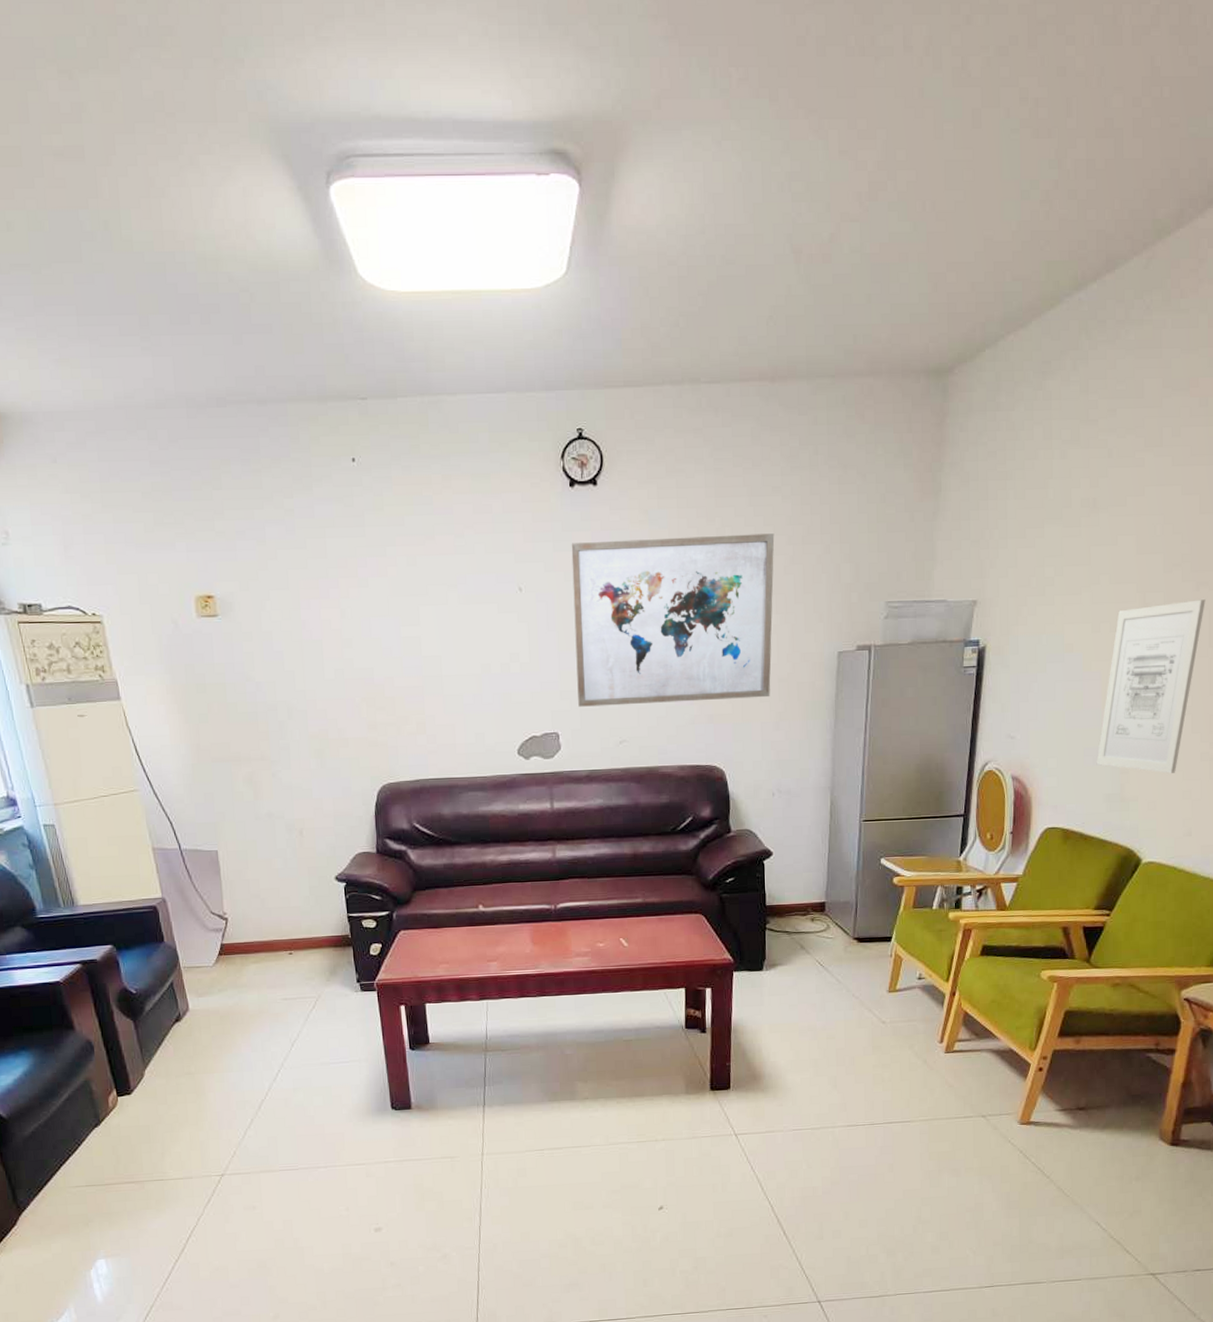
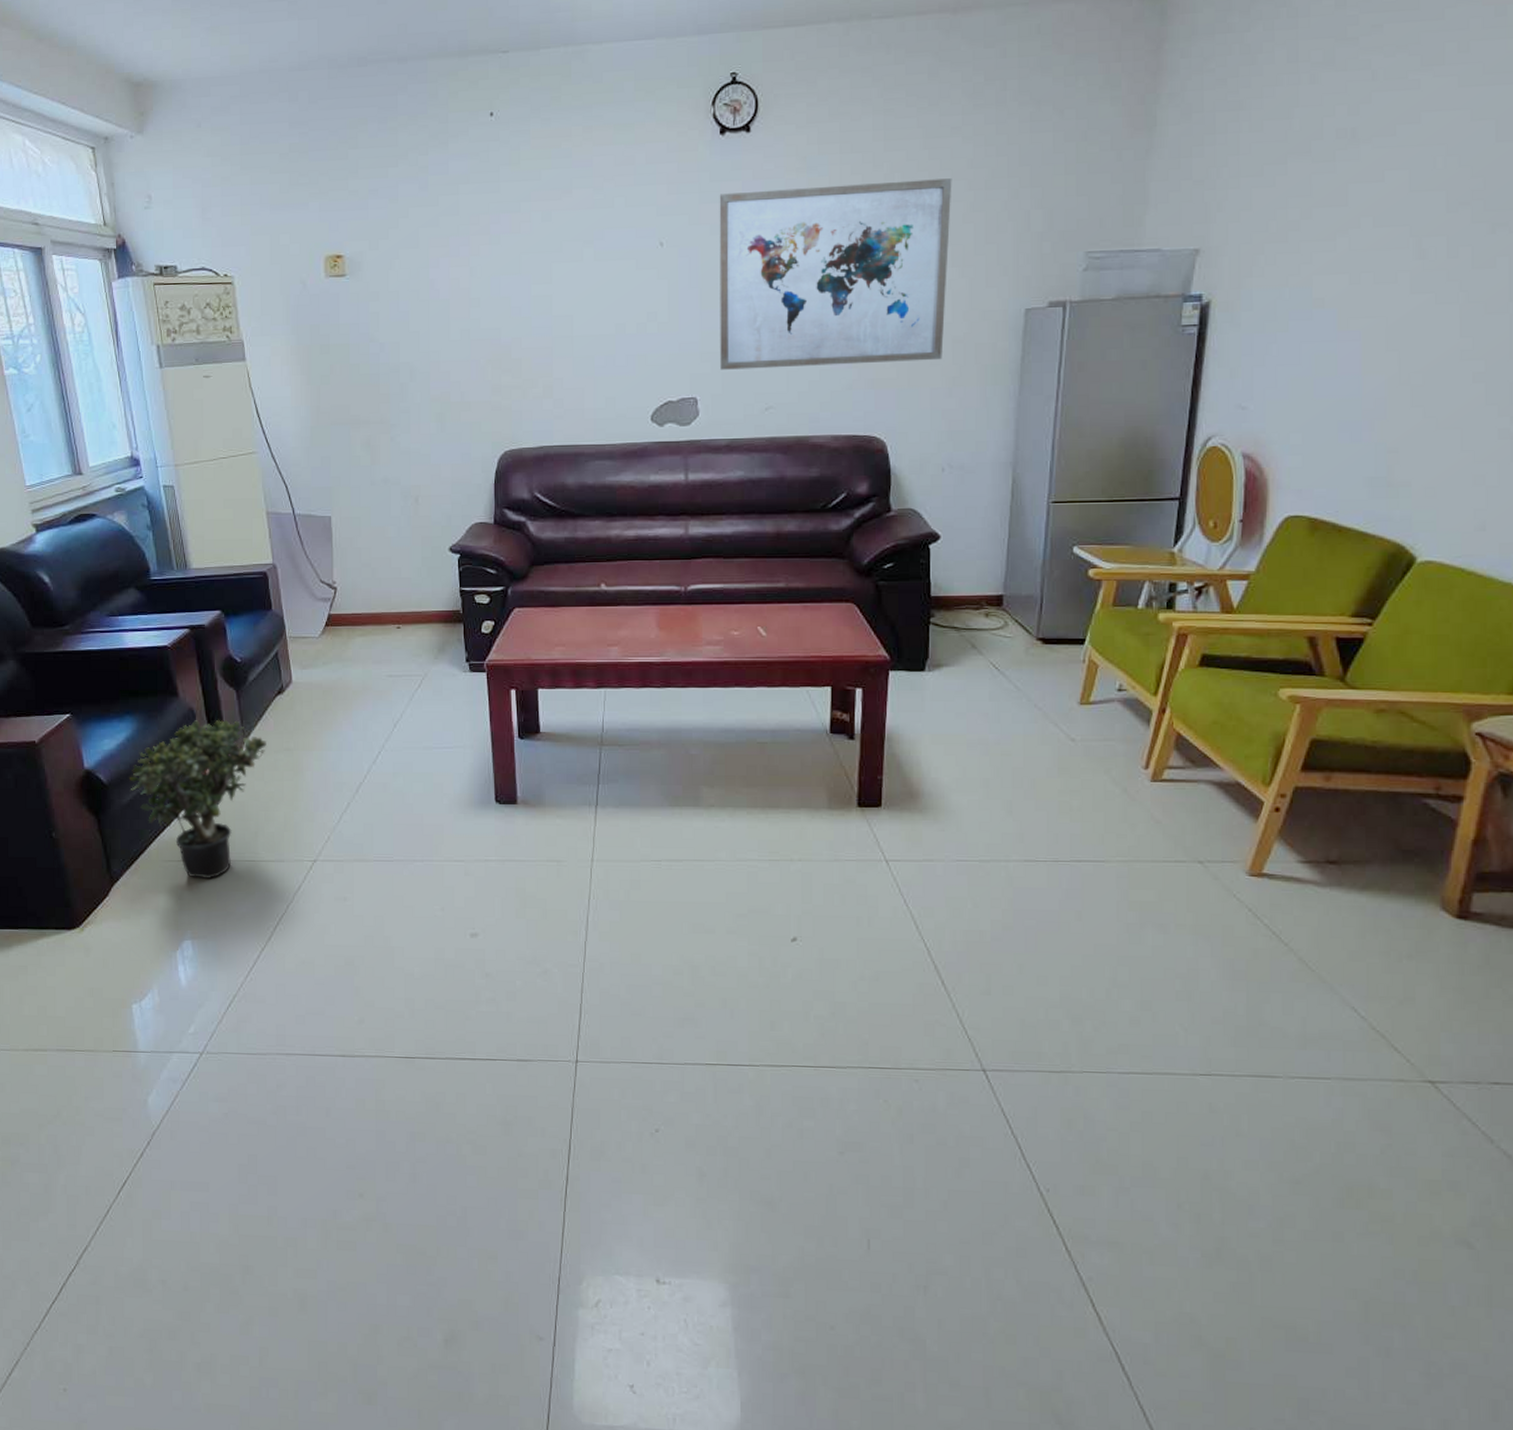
potted plant: none [29,1050,168,1200] -> present [128,720,266,879]
wall art: present [1096,599,1205,773] -> none [1355,244,1504,454]

